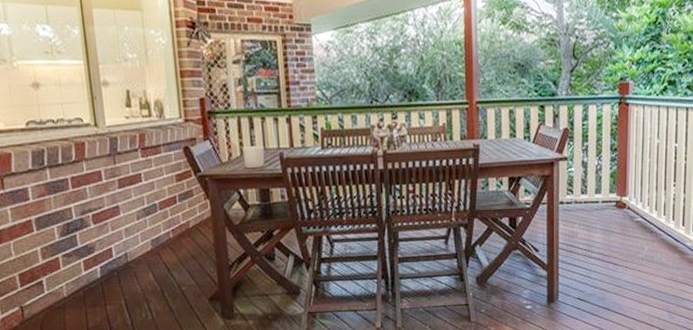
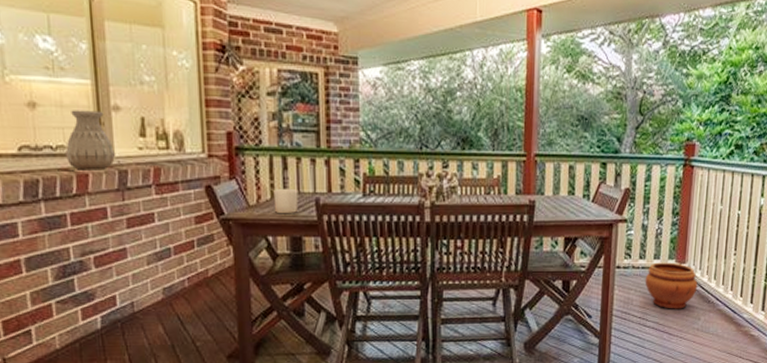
vase: none [64,87,106,140] -> present [64,110,115,171]
planter pot: none [588,196,640,241] -> present [645,262,698,309]

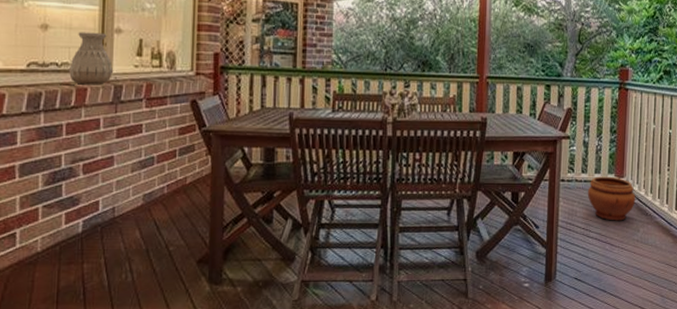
mug: present [273,188,299,214] -> none [251,103,274,127]

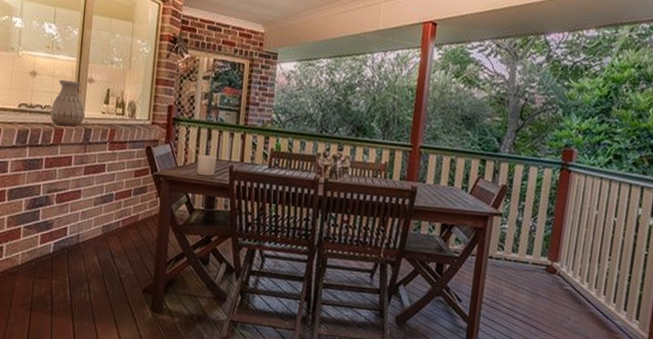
mug: none [251,103,274,127] -> present [196,154,217,177]
planter pot: present [587,176,636,221] -> none [516,257,570,307]

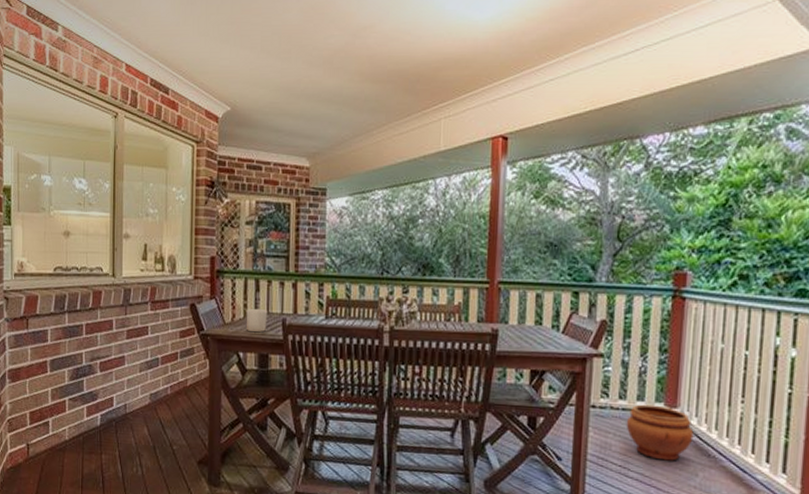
vase: present [49,79,85,128] -> none [86,238,122,289]
planter pot: none [516,257,570,307] -> present [626,404,694,461]

